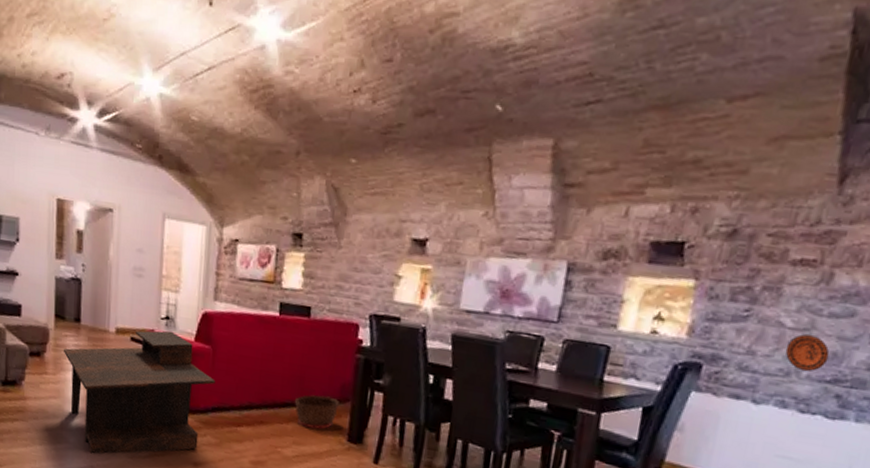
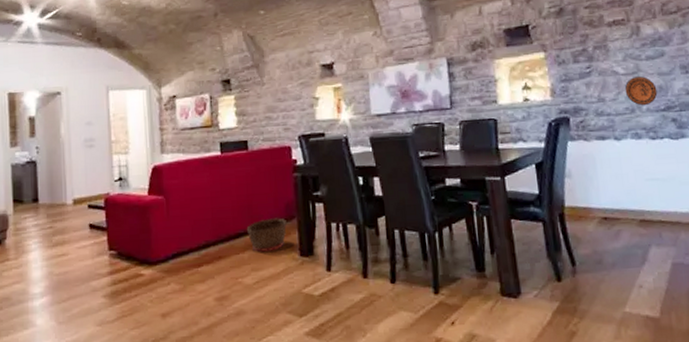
coffee table: present [64,330,215,455] -> none [24,190,172,332]

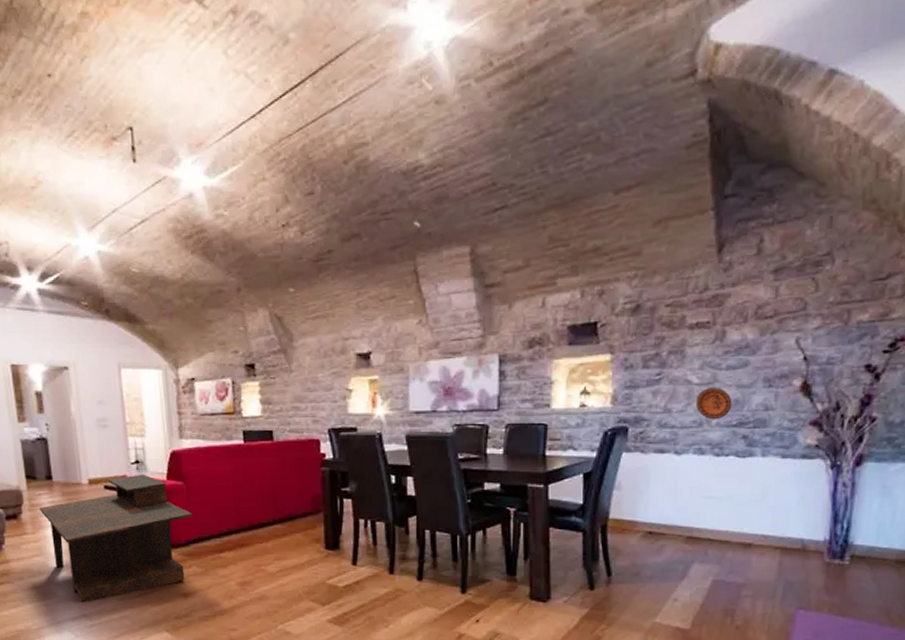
coffee table: none [24,190,172,332] -> present [40,474,193,603]
basket: present [247,218,287,252] -> none [271,511,312,542]

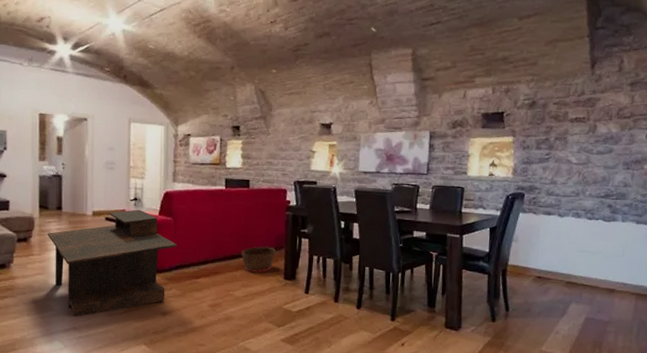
basket: none [271,511,312,542] -> present [242,246,276,273]
decorative plate: present [695,388,732,420] -> none [574,167,601,192]

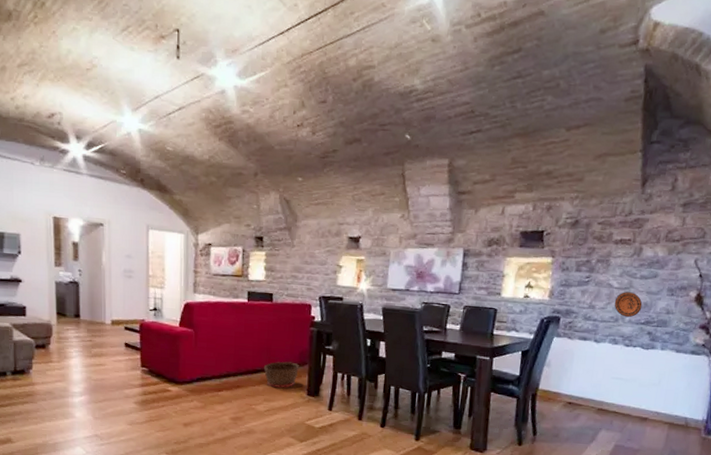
coffee table: present [48,209,177,317] -> none [66,319,198,425]
decorative plate: none [574,167,601,192] -> present [614,292,643,318]

